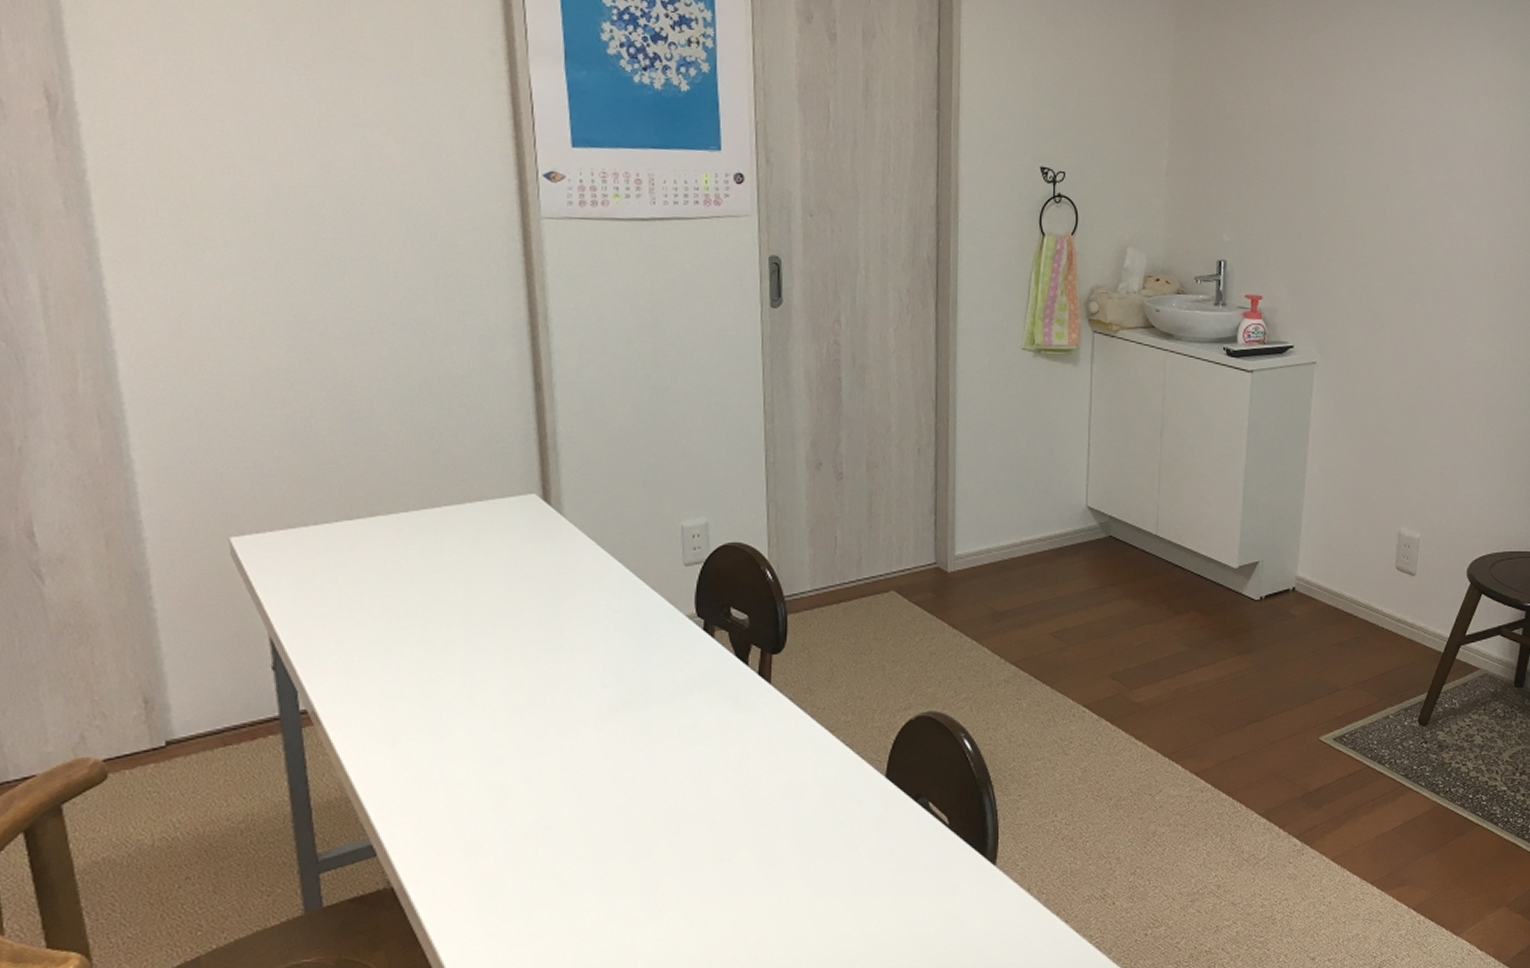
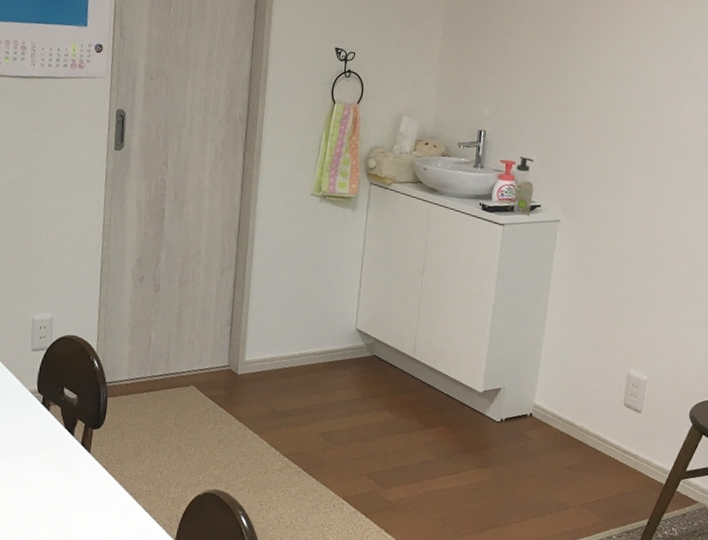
soap dispenser: none [1254,289,1284,361] -> present [506,156,535,217]

